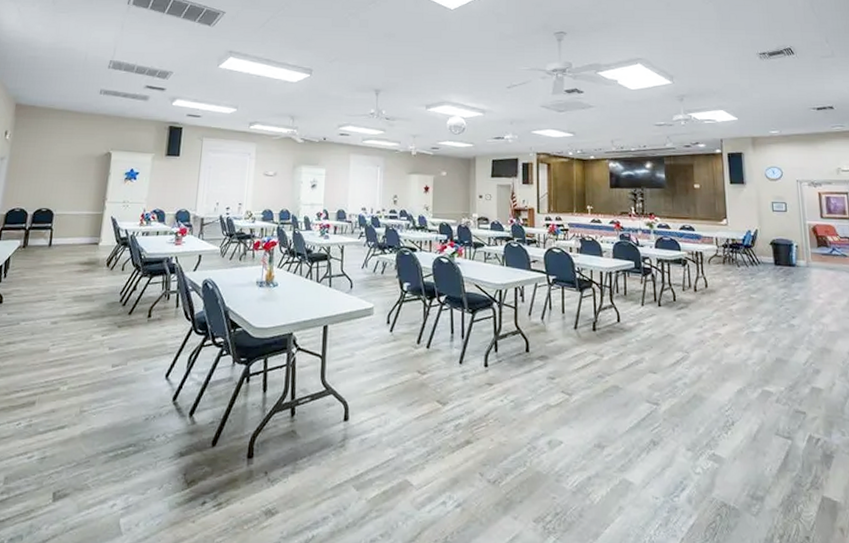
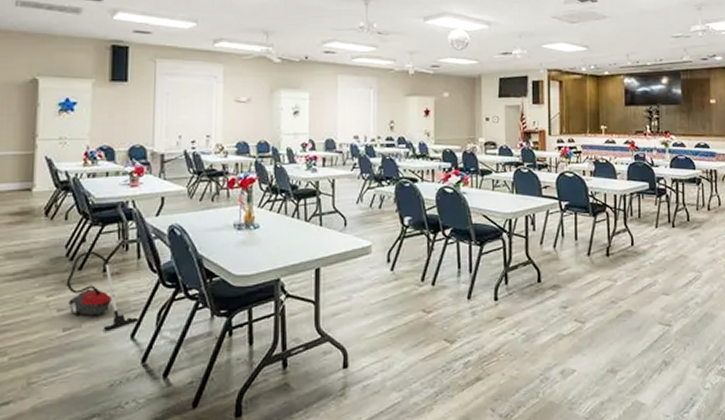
vacuum cleaner: none [118,298,174,369] -> present [66,251,139,330]

